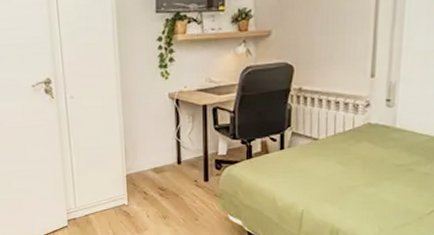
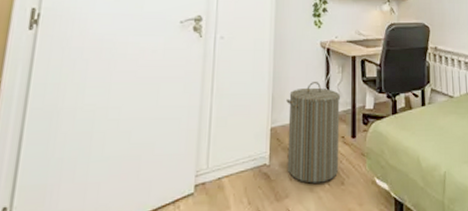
laundry hamper: none [138,132,193,219] -> present [286,82,341,184]

